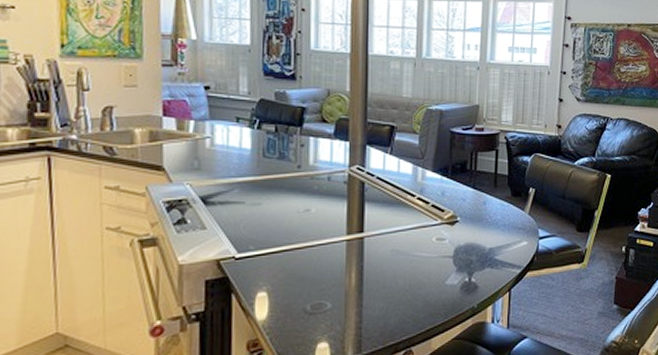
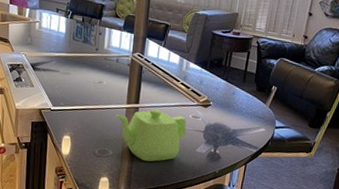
teapot: none [331,236,431,310] -> present [115,109,187,162]

